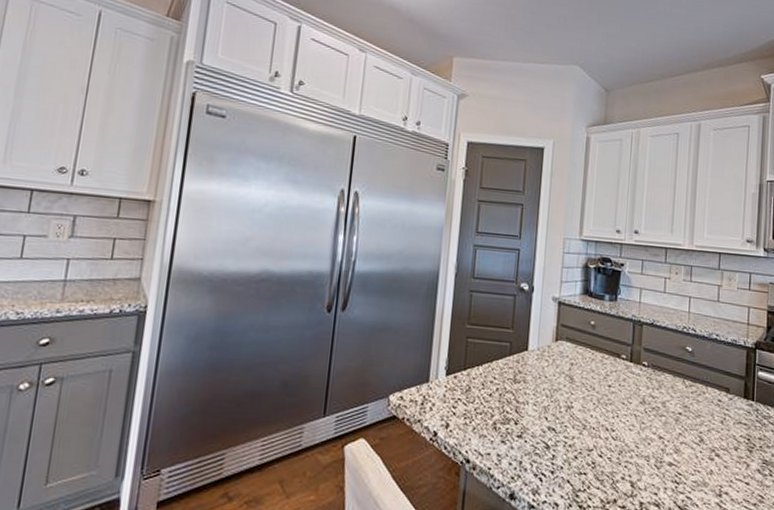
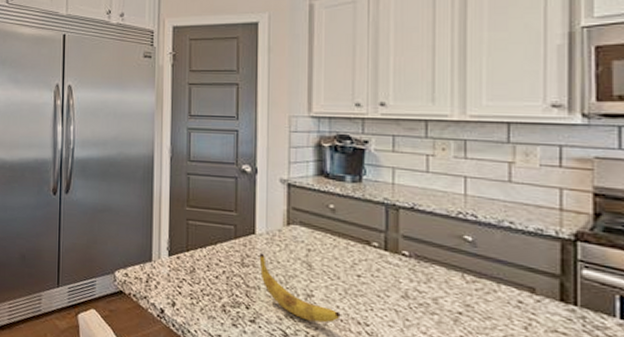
banana: none [529,368,594,432] -> present [259,253,341,323]

